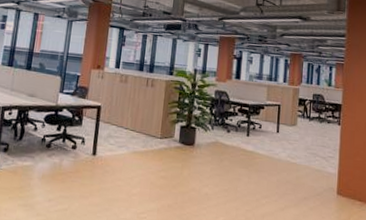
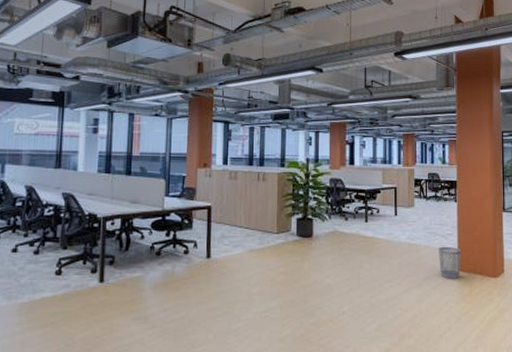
wastebasket: none [318,168,342,203] -> present [439,246,462,279]

